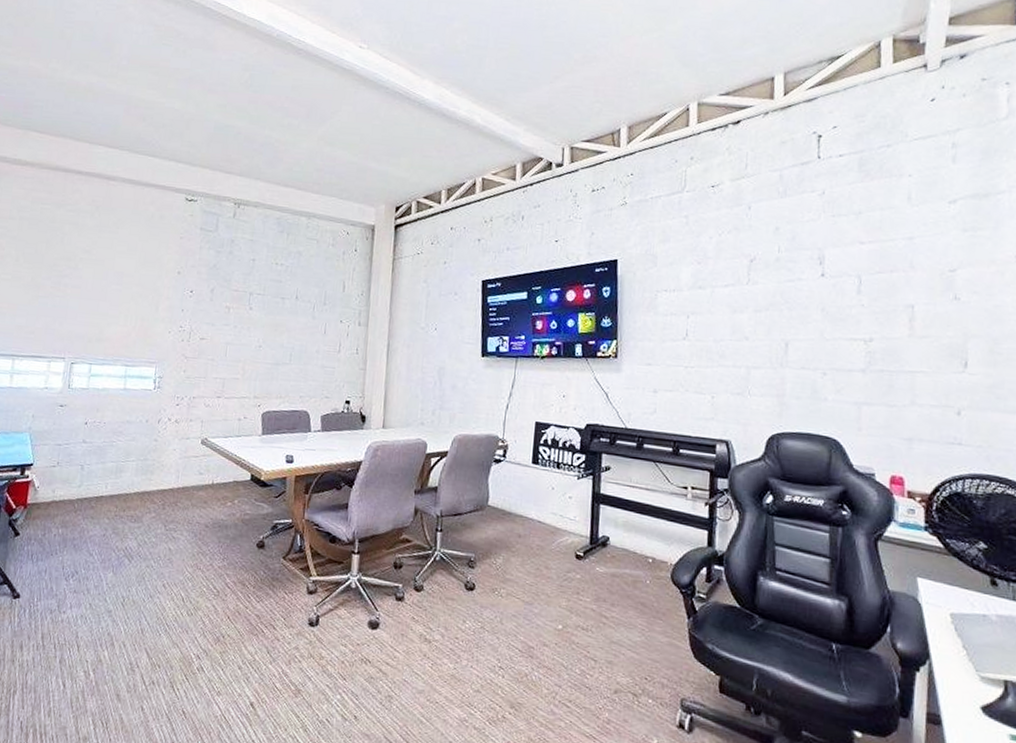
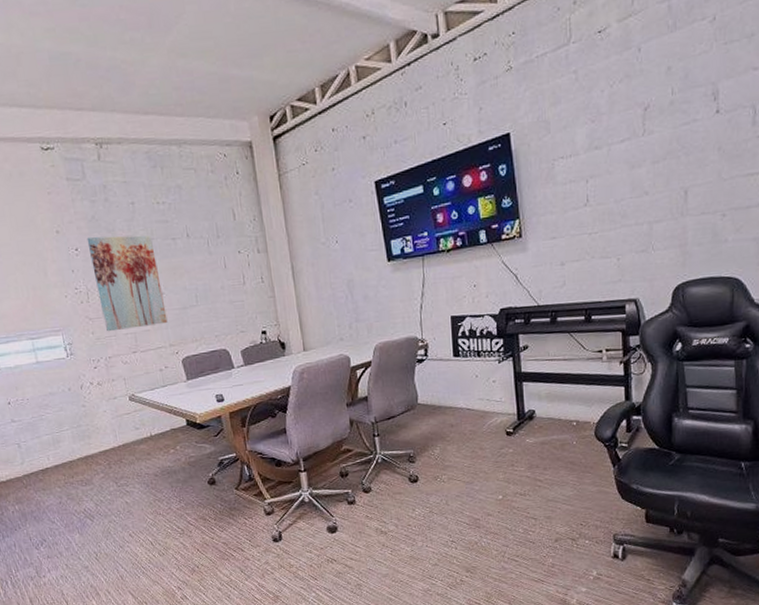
wall art: none [197,282,263,376] -> present [86,235,168,332]

